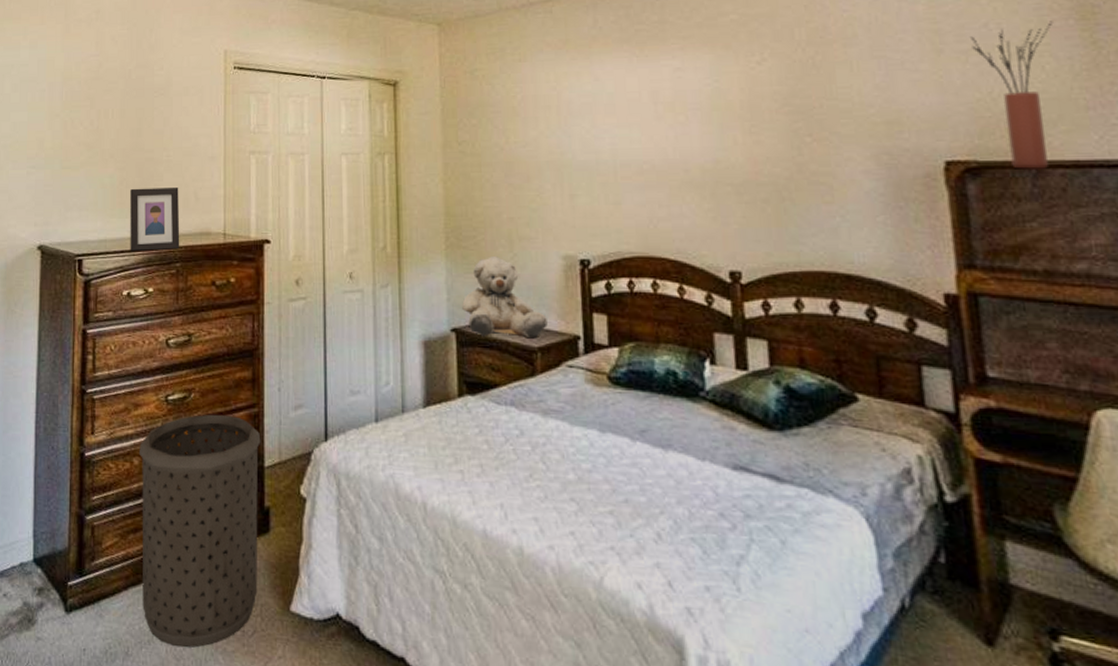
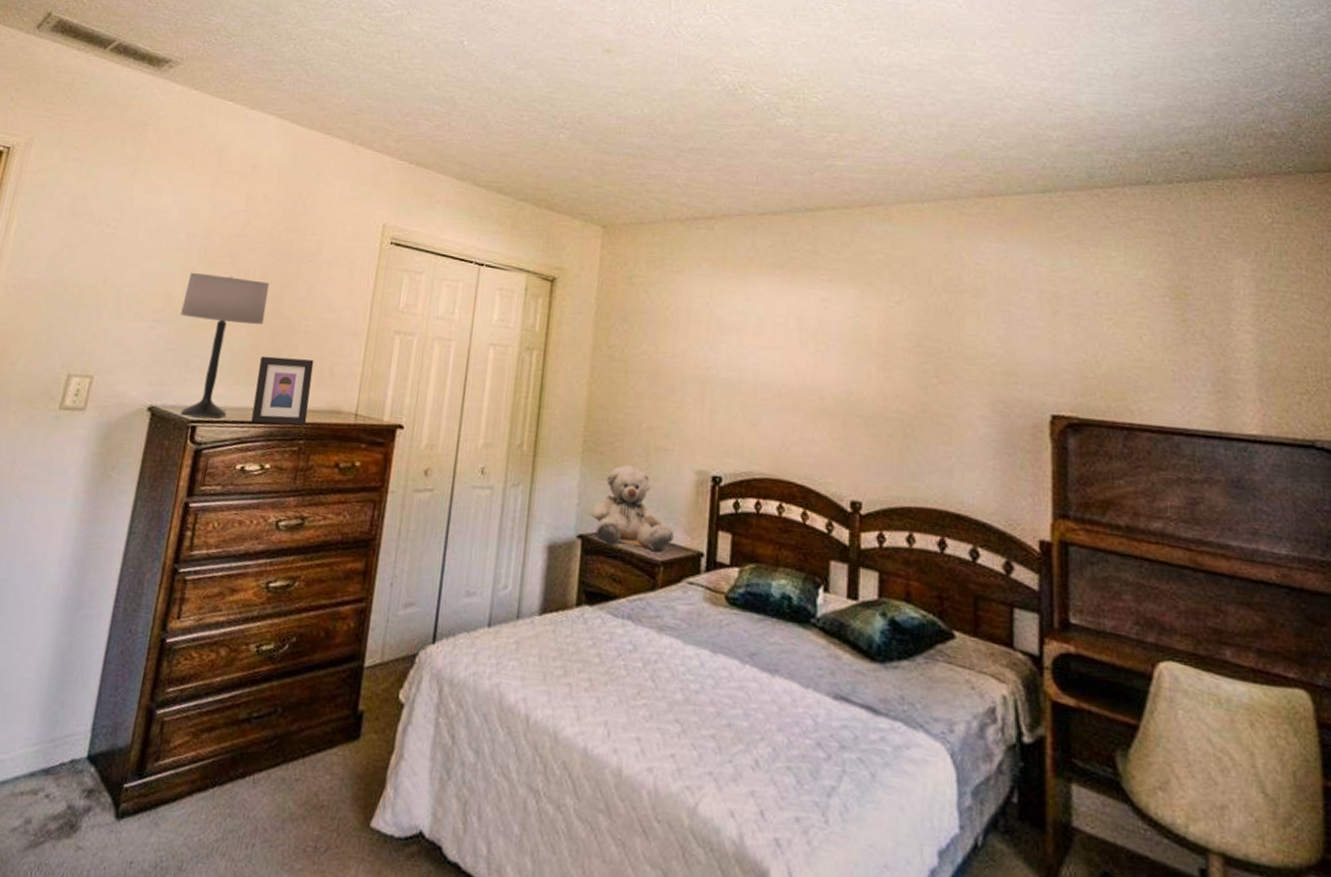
table lamp: none [52,117,128,252] -> present [179,272,270,419]
laundry basket: present [138,414,261,648] -> none [206,605,365,864]
vase: present [969,21,1053,169] -> none [1082,296,1152,432]

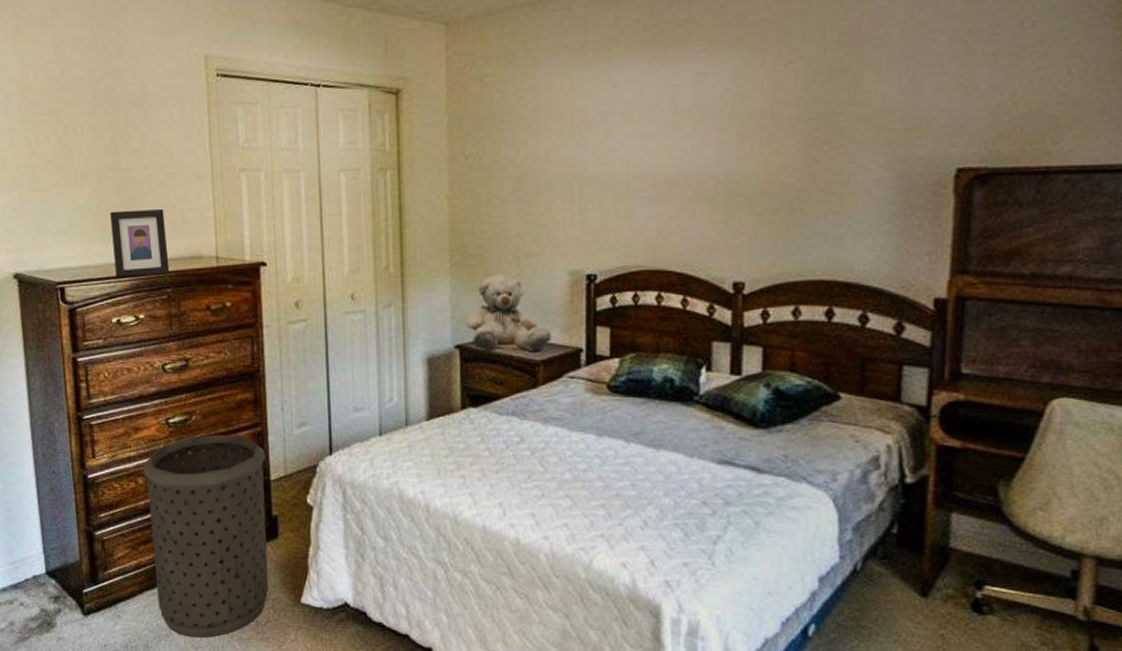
table lamp: present [179,272,270,419] -> none [17,133,105,279]
laundry basket: none [206,605,365,864] -> present [142,434,269,638]

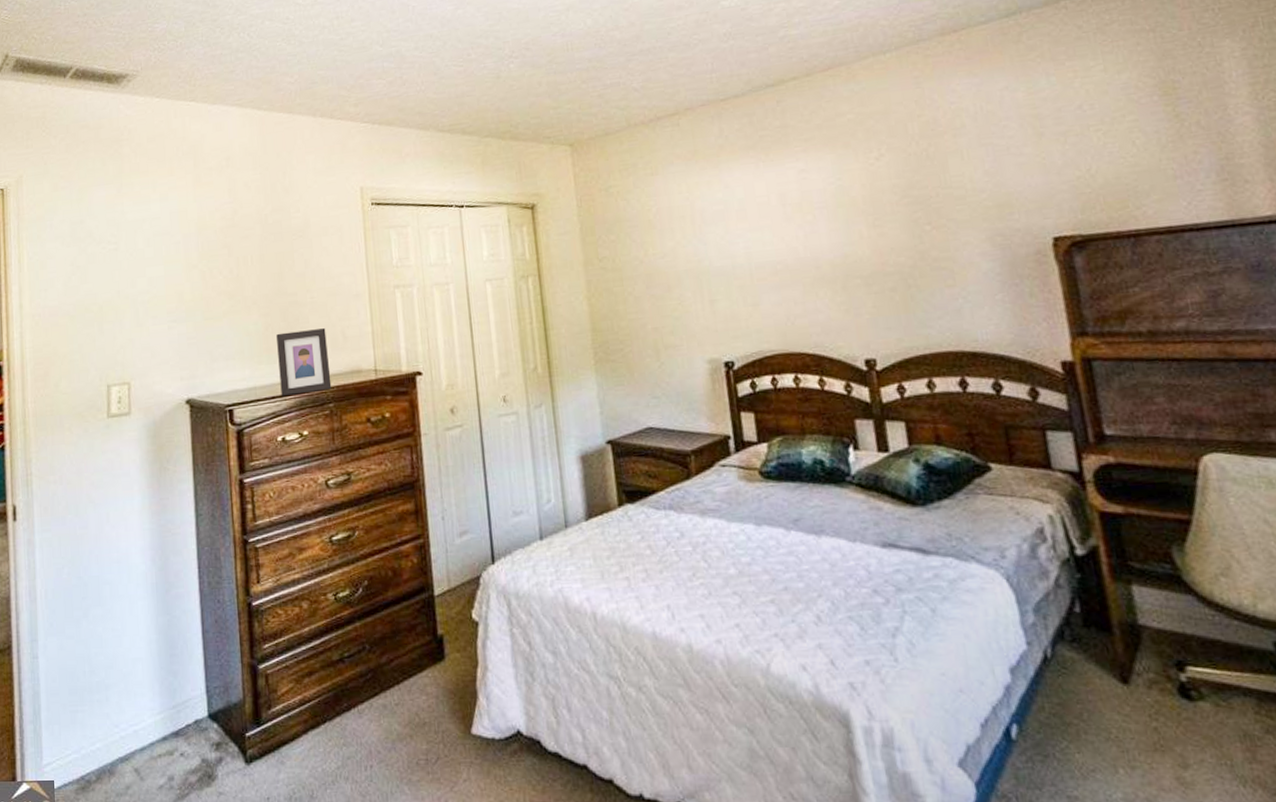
laundry basket: present [142,434,269,638] -> none [307,549,438,782]
teddy bear: present [466,274,551,353] -> none [615,367,699,445]

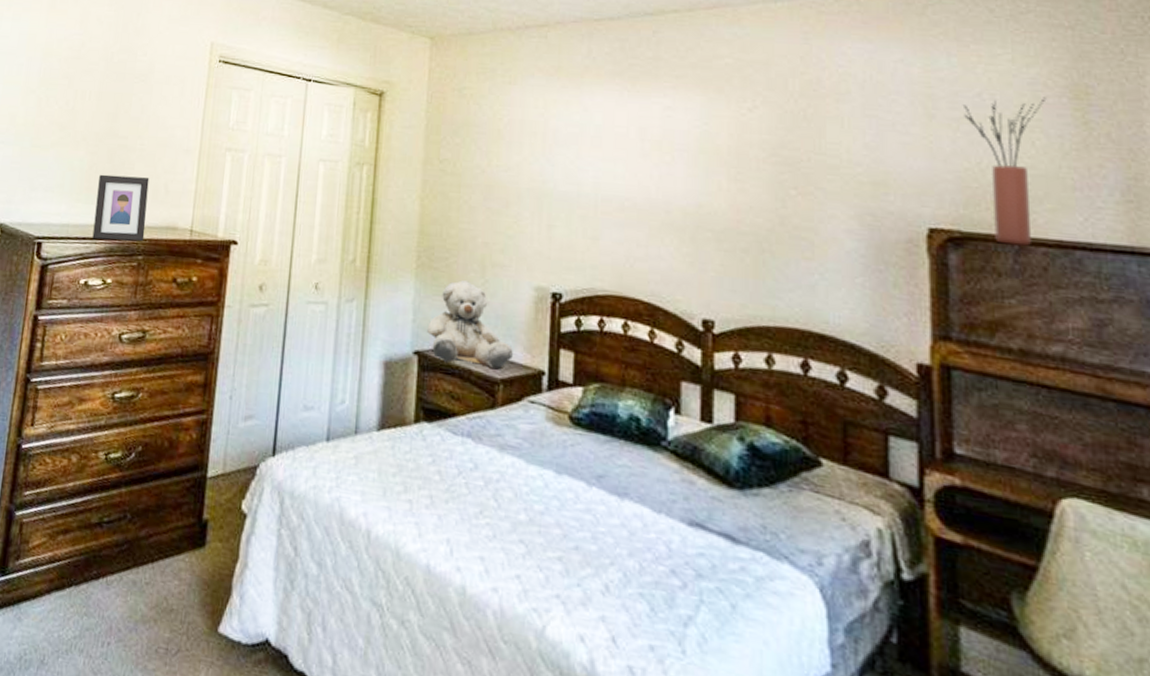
teddy bear: none [615,367,699,445] -> present [427,280,513,370]
vase: none [1066,98,1145,240] -> present [962,97,1047,246]

